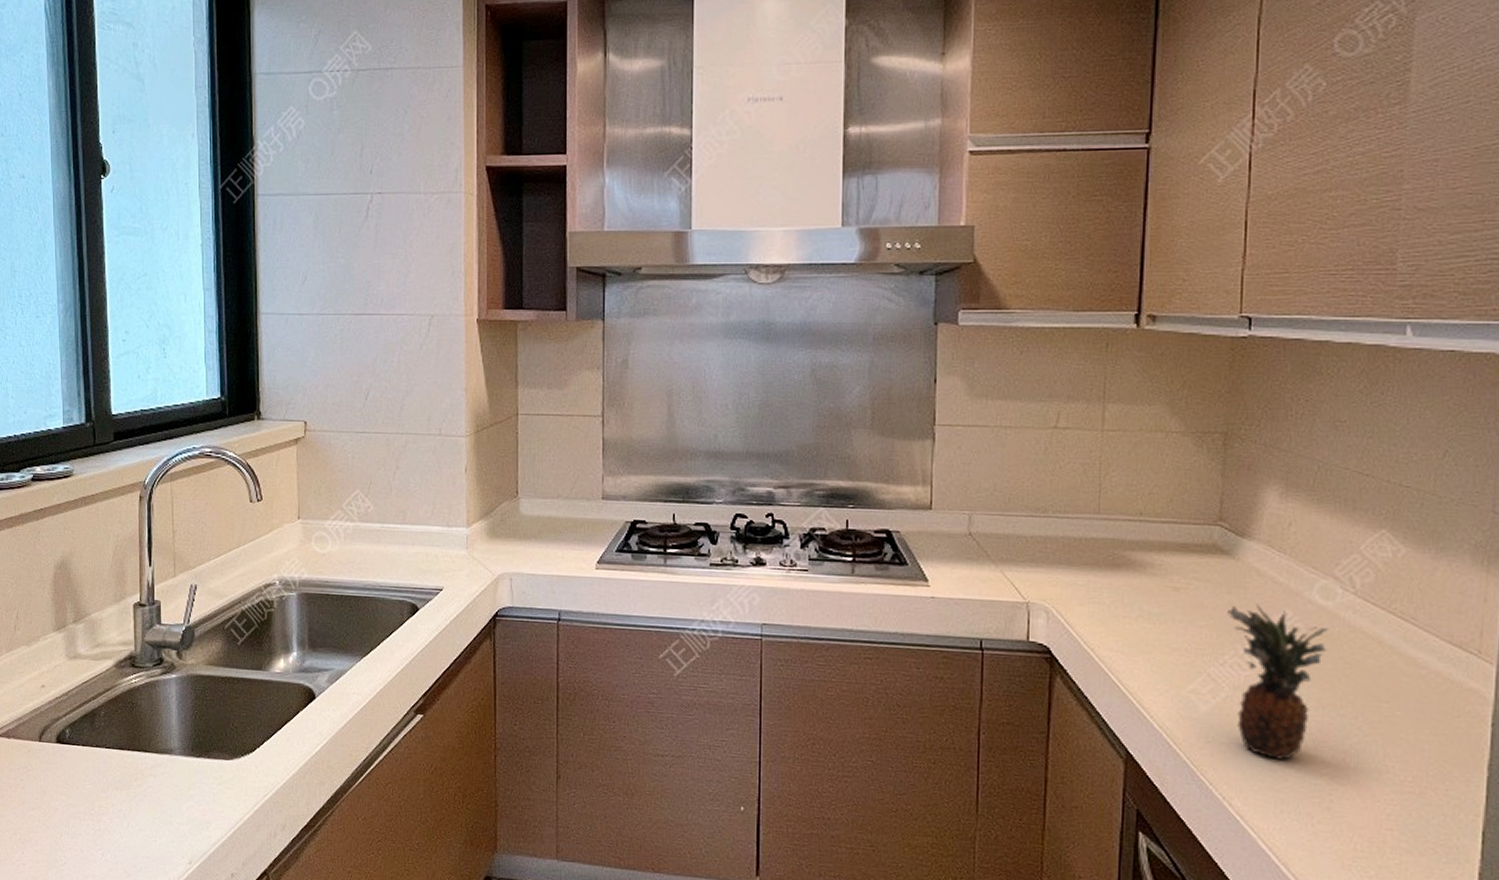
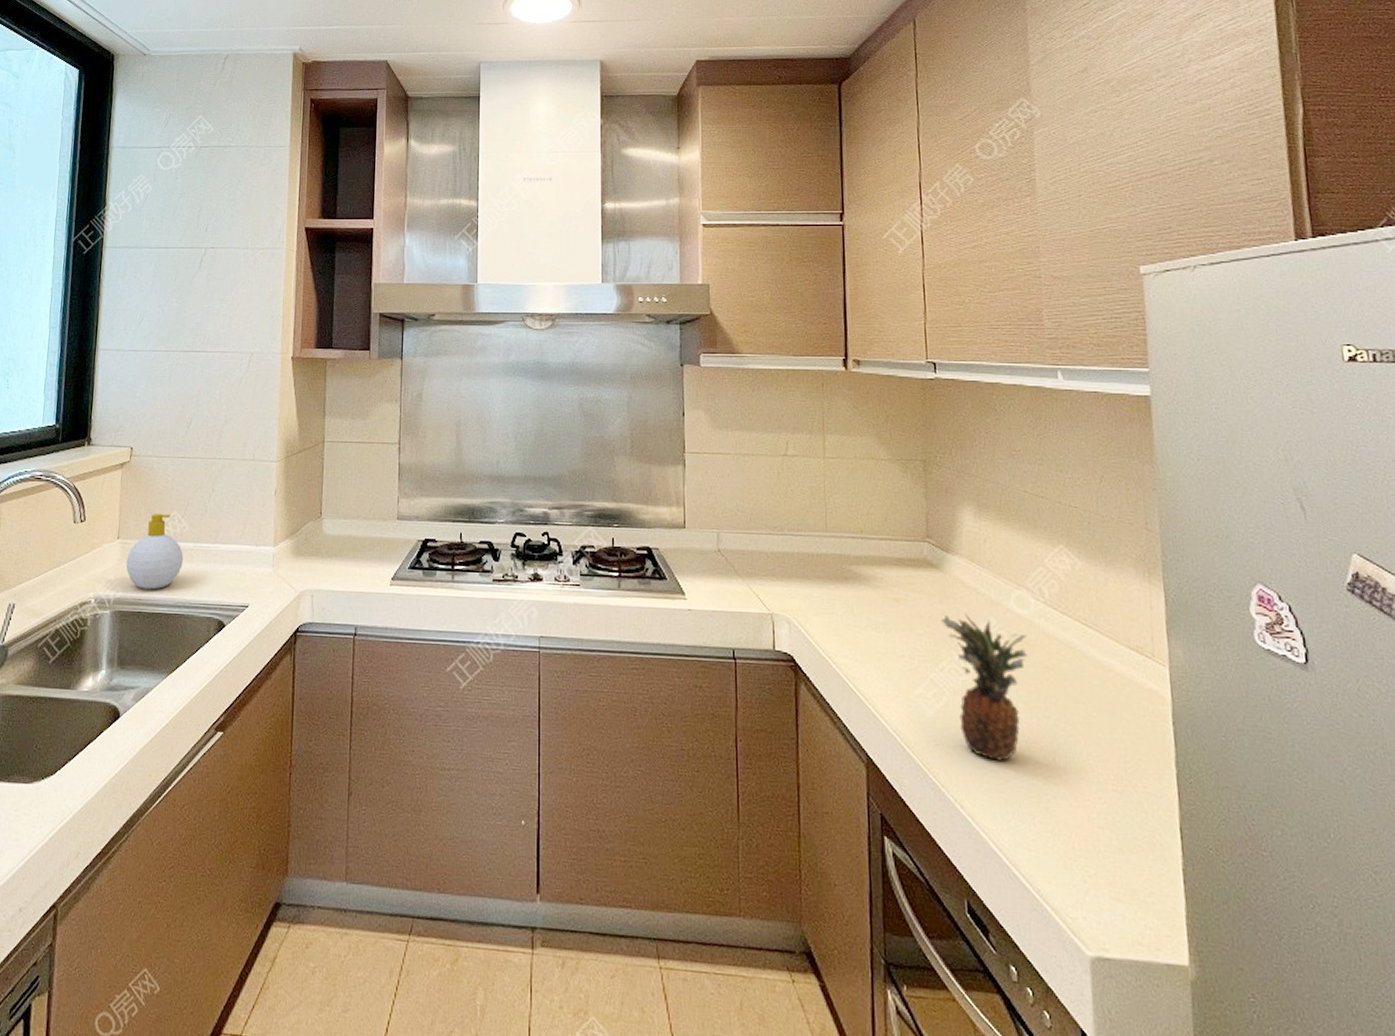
soap bottle: none [309,492,371,572] -> present [126,513,184,590]

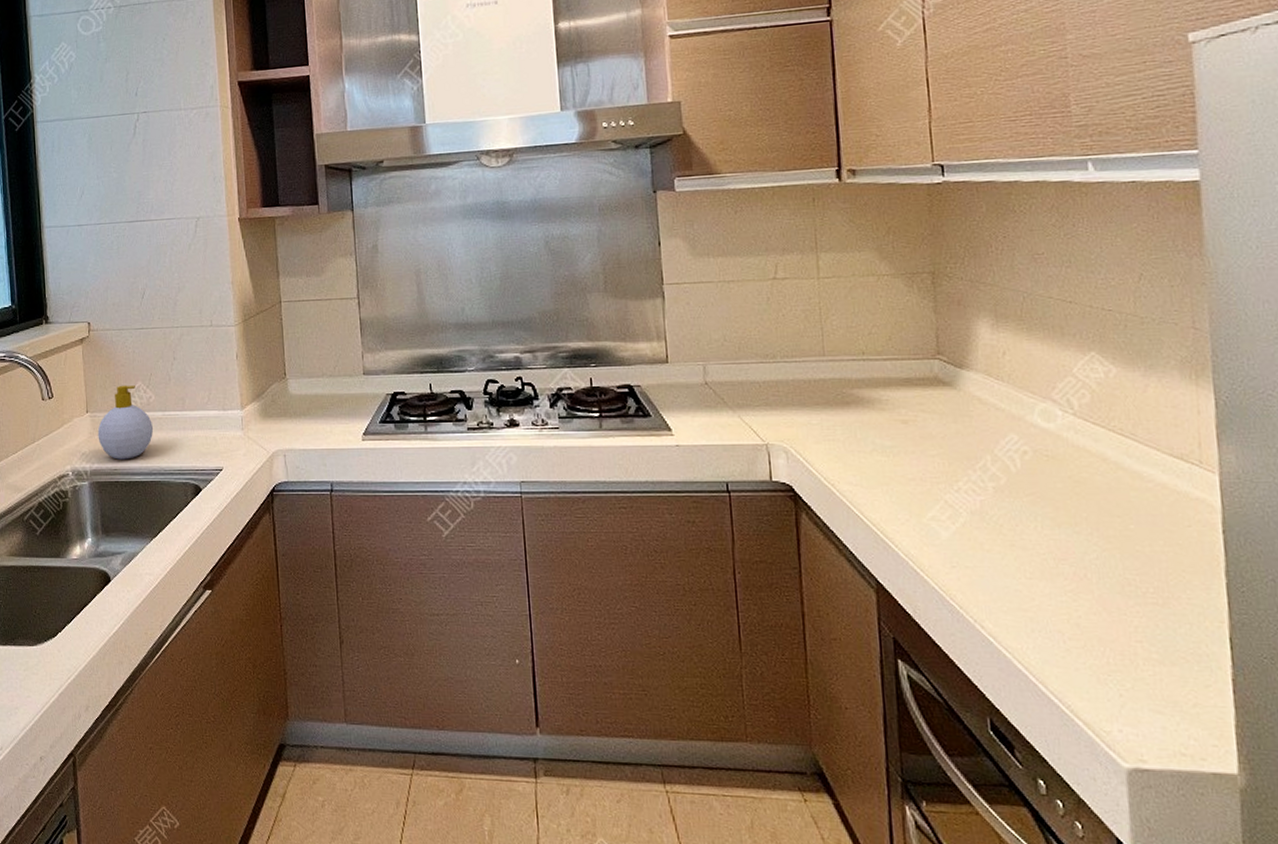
fruit: present [940,613,1027,761] -> none [955,431,1054,580]

